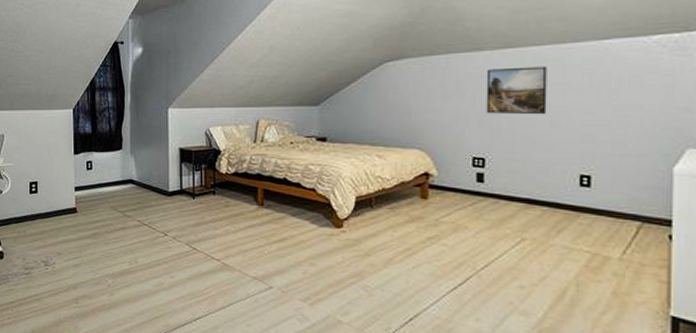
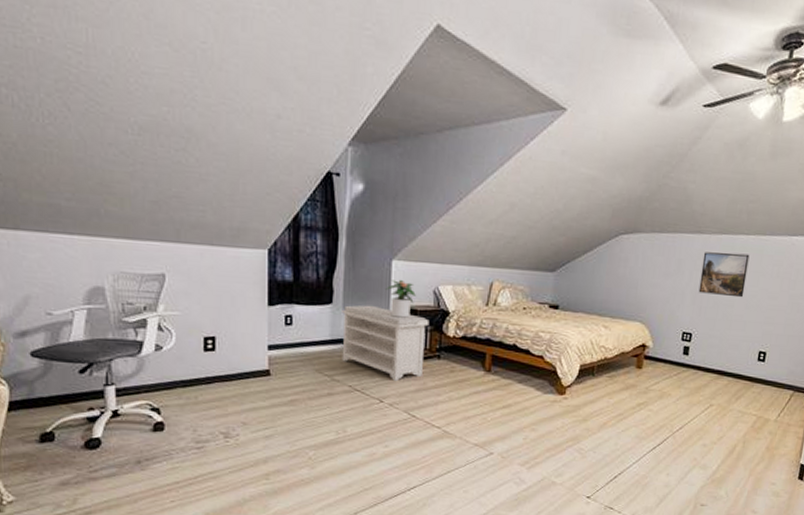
bench: none [129,149,203,216] -> present [341,305,430,381]
potted plant: none [164,125,190,158] -> present [385,280,416,318]

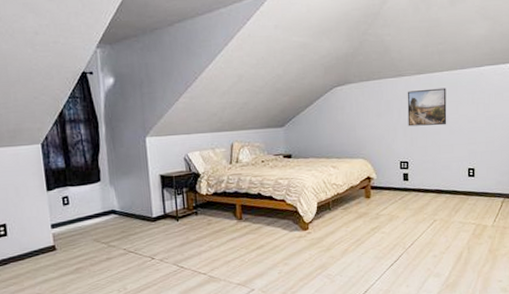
bench: present [341,305,430,381] -> none [109,178,184,239]
potted plant: present [385,280,416,318] -> none [143,153,170,185]

